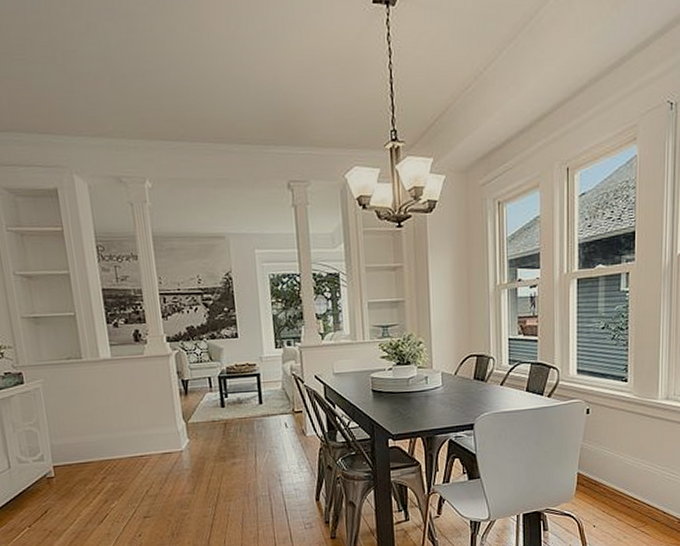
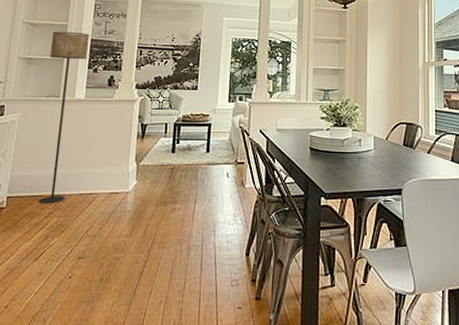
floor lamp: none [54,281,116,470] -> present [38,31,90,204]

